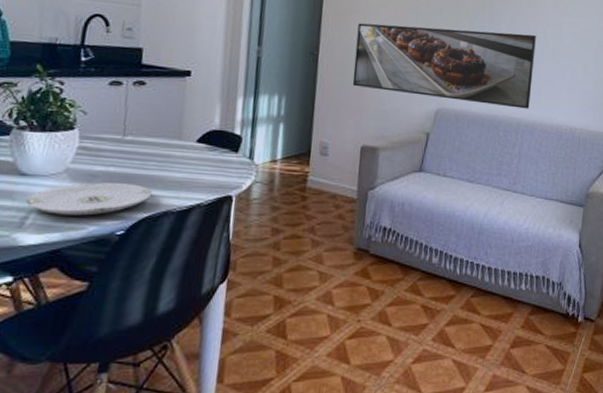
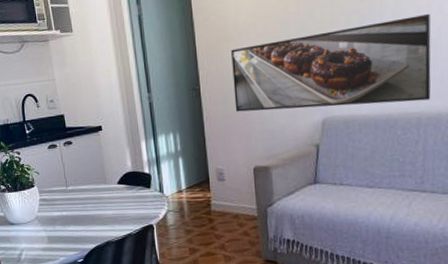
plate: present [26,182,153,216] -> none [18,223,95,251]

